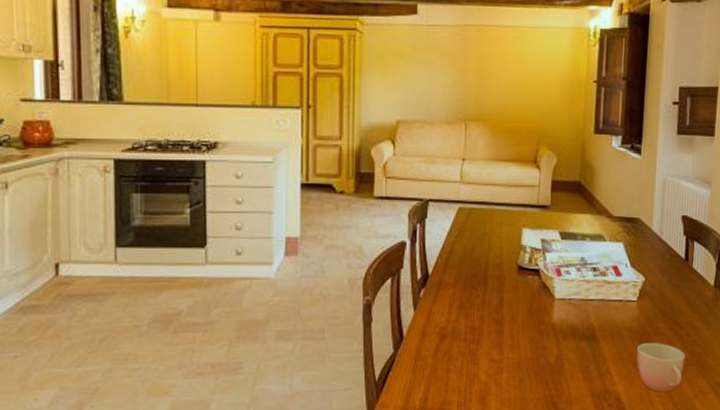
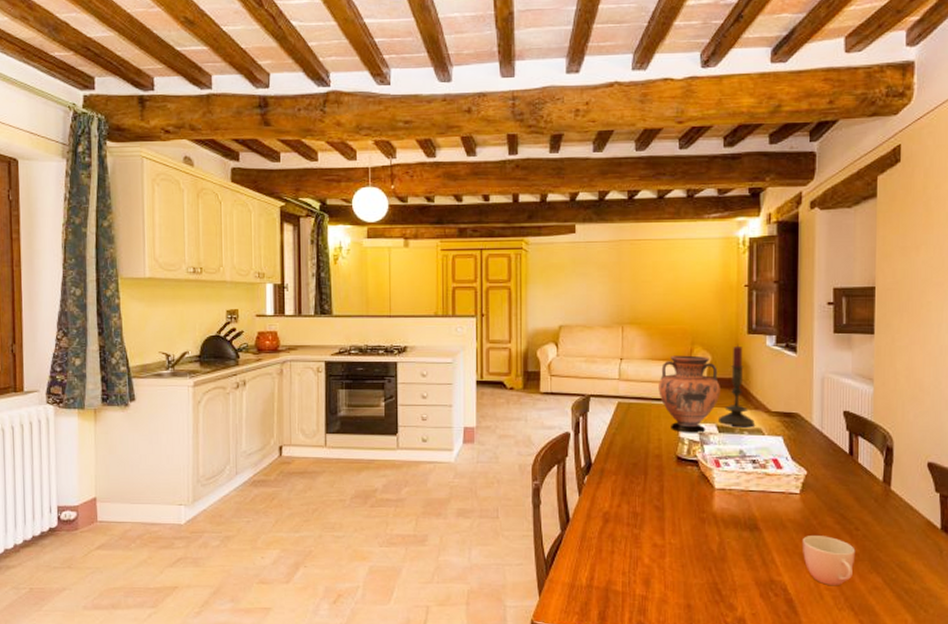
vase: none [501,156,565,242] -> present [658,355,720,434]
candle: none [562,145,597,234] -> present [719,344,755,428]

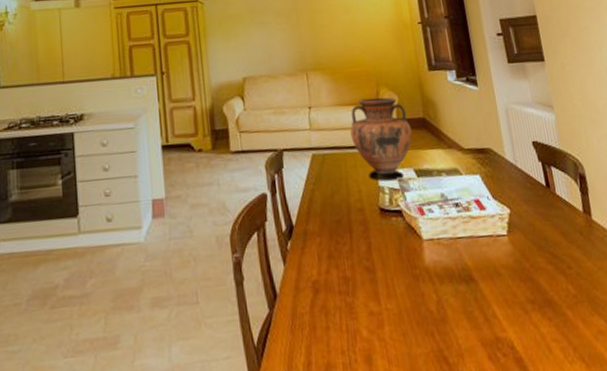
candle: present [719,344,755,428] -> none [415,82,451,170]
cup: present [802,536,856,586] -> none [518,279,576,336]

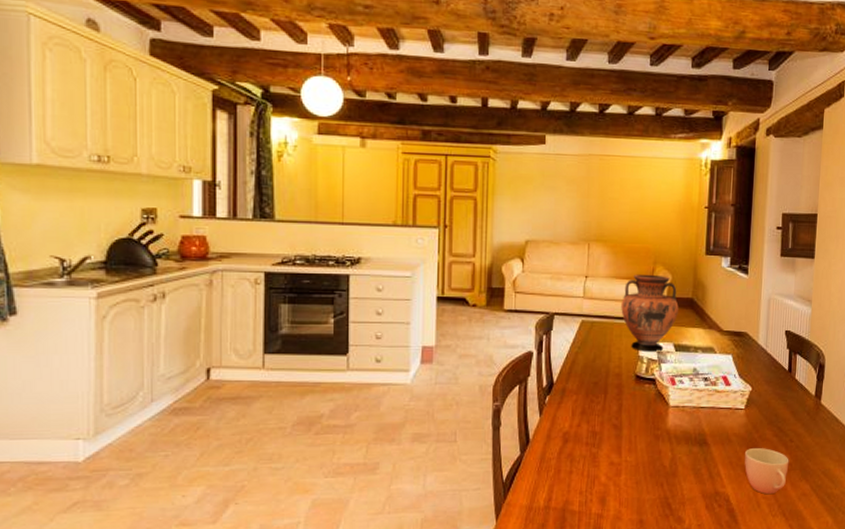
cup: none [518,279,576,336] -> present [744,448,789,495]

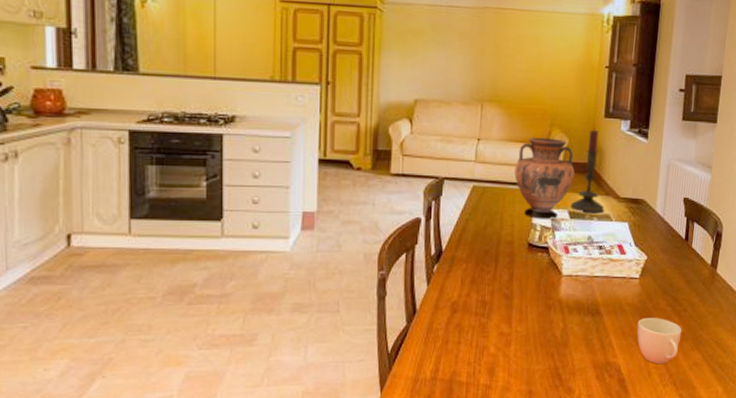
candle: none [676,264,708,346] -> present [571,128,604,213]

